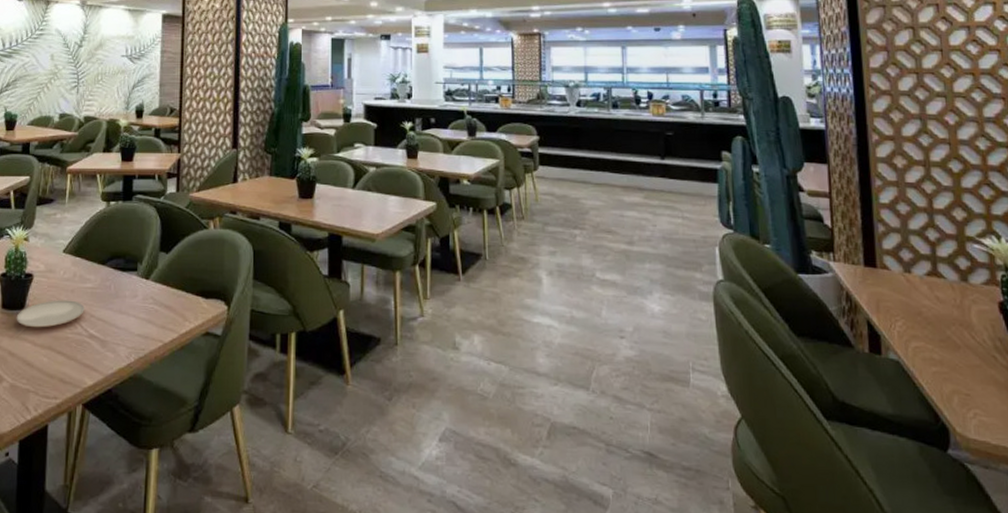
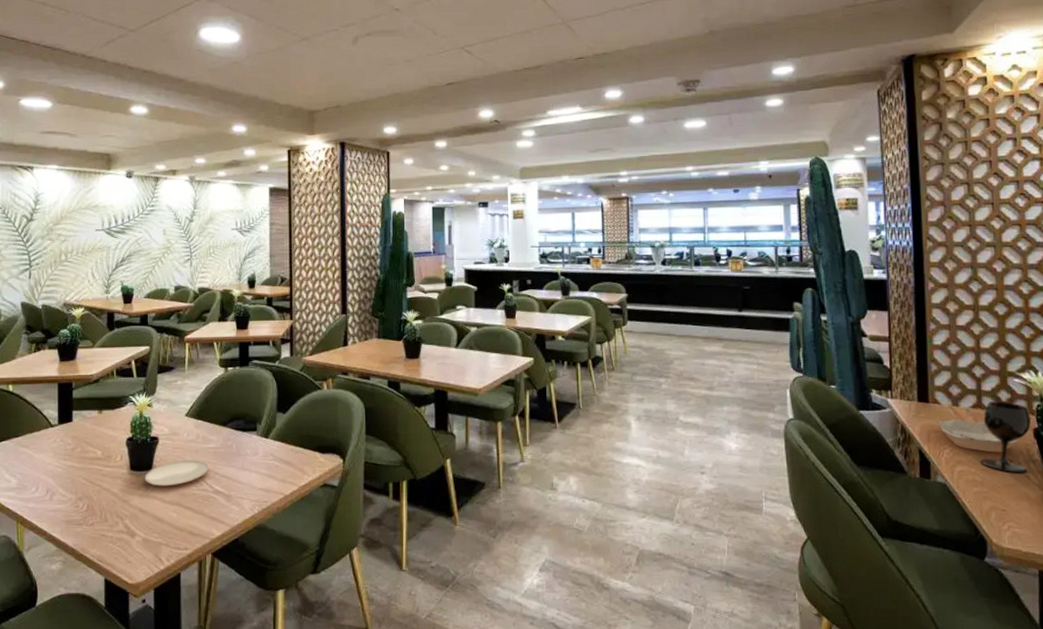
dish: none [887,287,984,328] -> present [937,419,1020,453]
wine glass: none [938,269,995,353] -> present [980,401,1031,473]

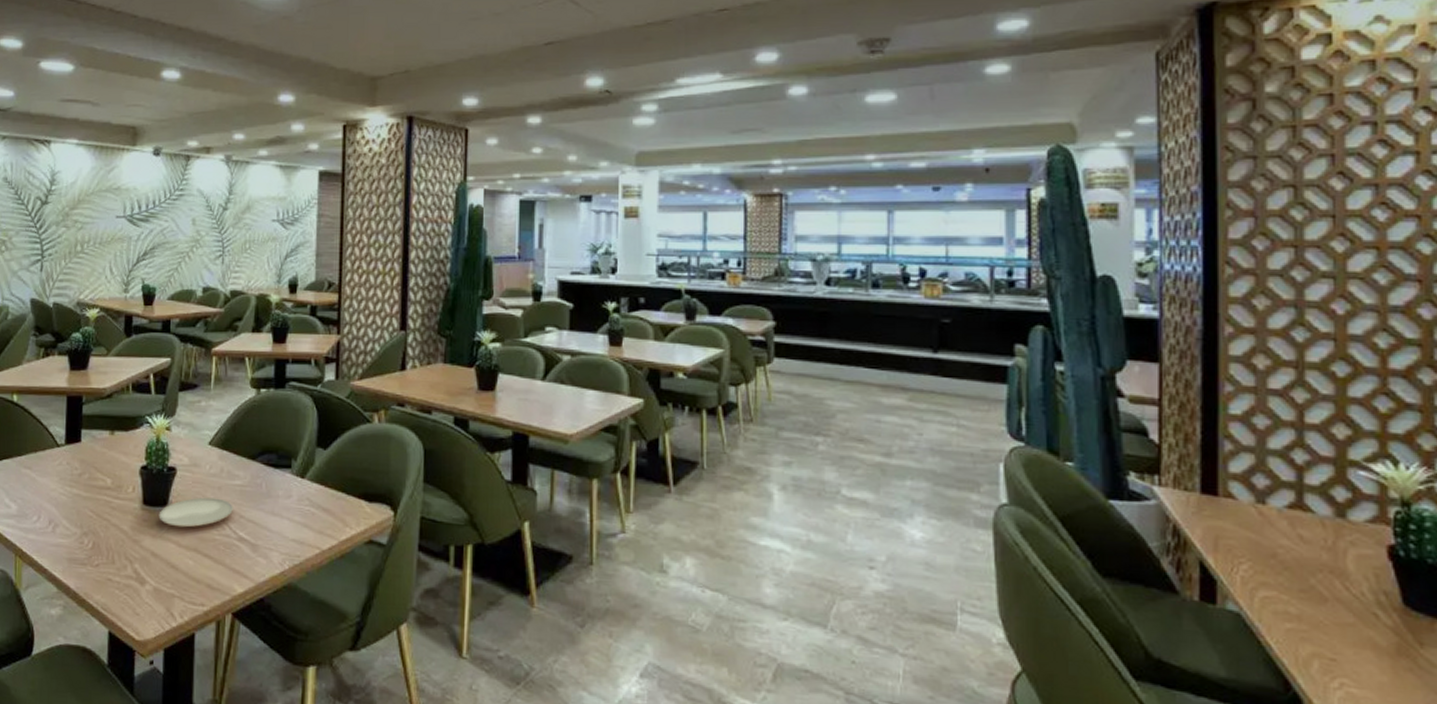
dish: present [937,419,1020,453] -> none [1231,521,1365,576]
wine glass: present [980,401,1031,473] -> none [1297,501,1383,609]

